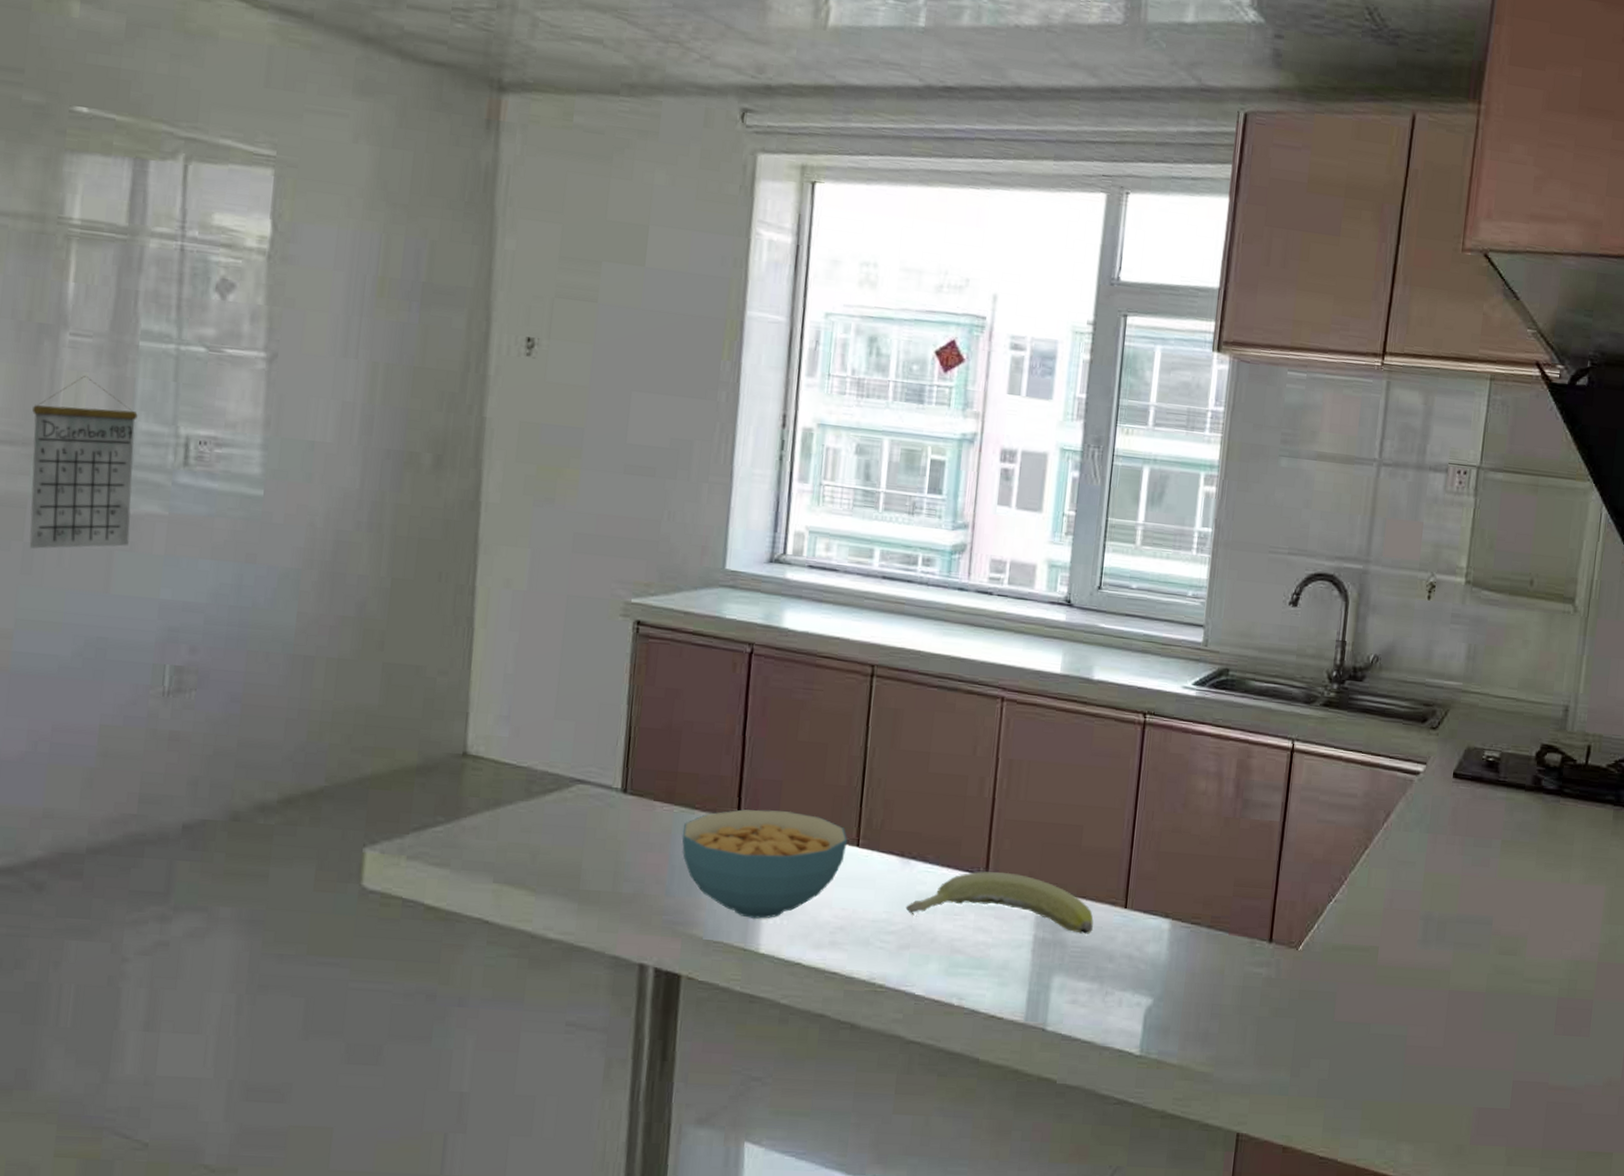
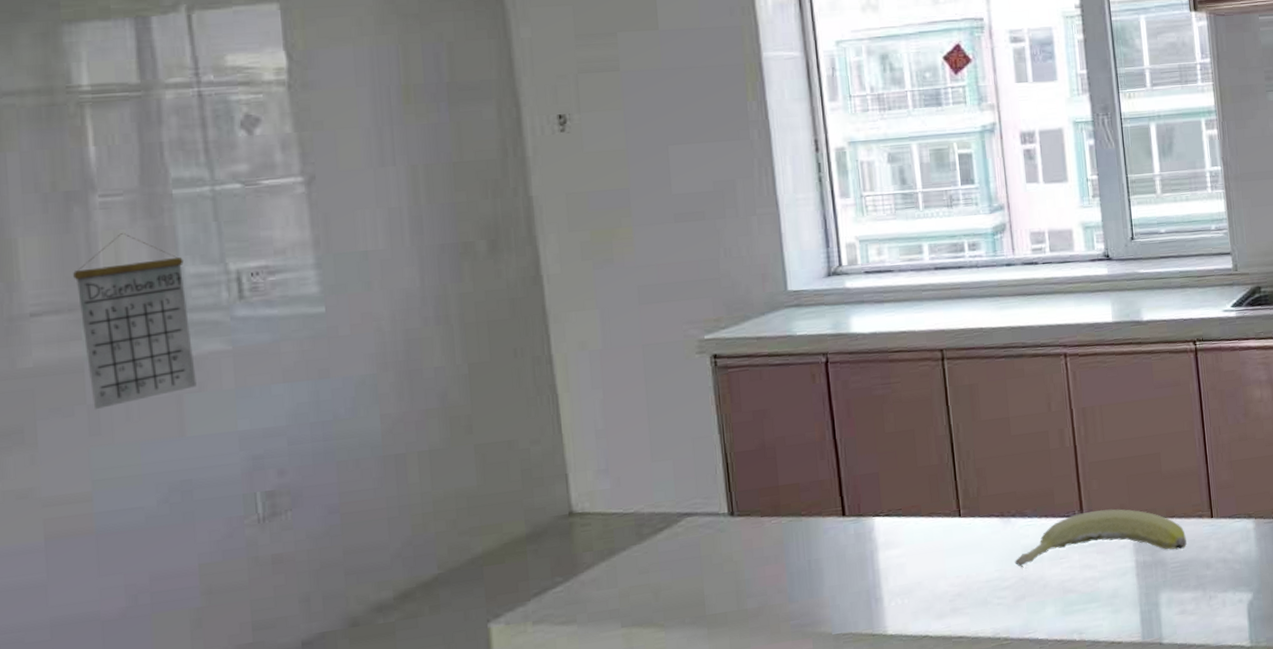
cereal bowl: present [681,809,848,920] -> none [793,497,950,605]

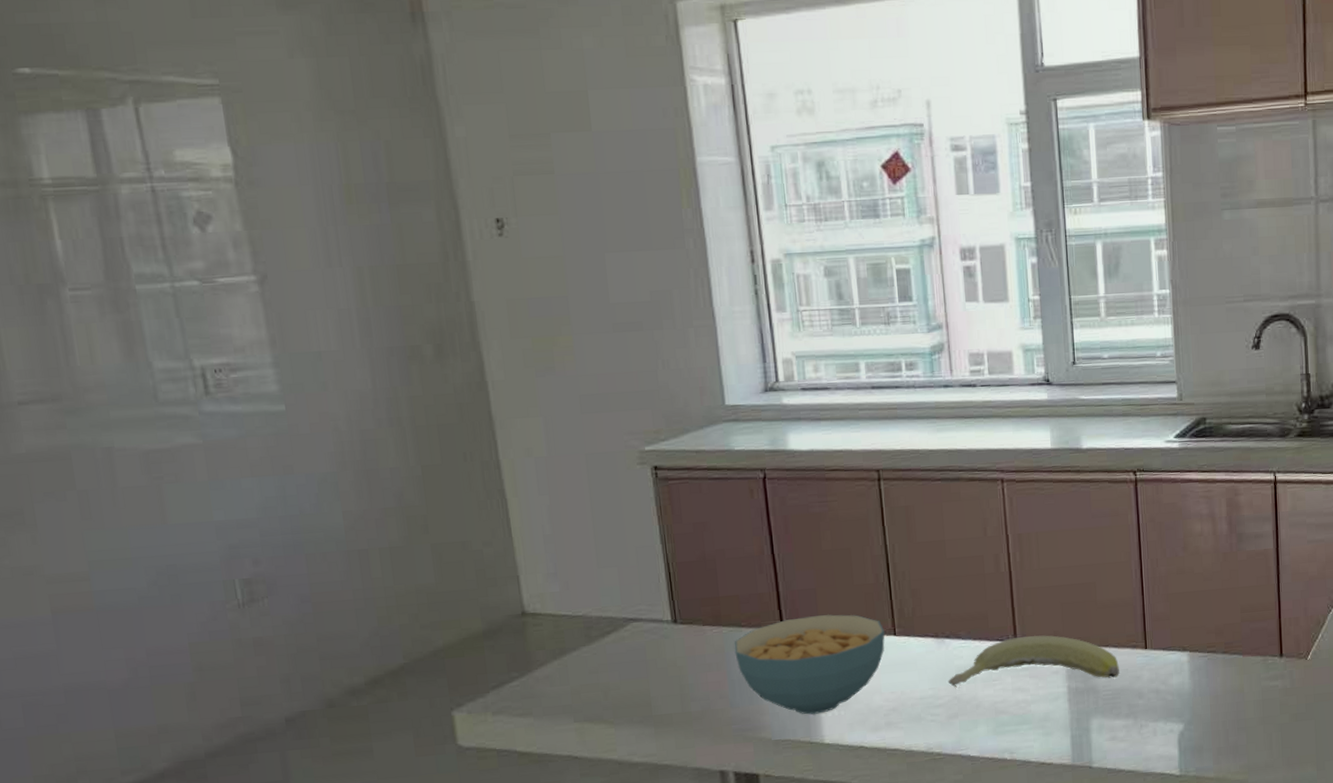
calendar: present [73,233,197,409] -> none [53,327,173,495]
cereal bowl: none [793,497,950,605] -> present [734,614,885,715]

